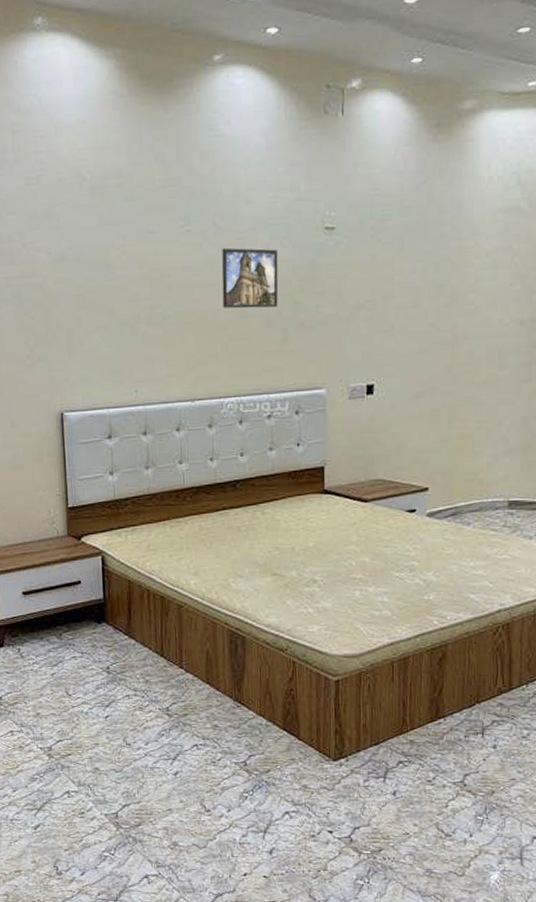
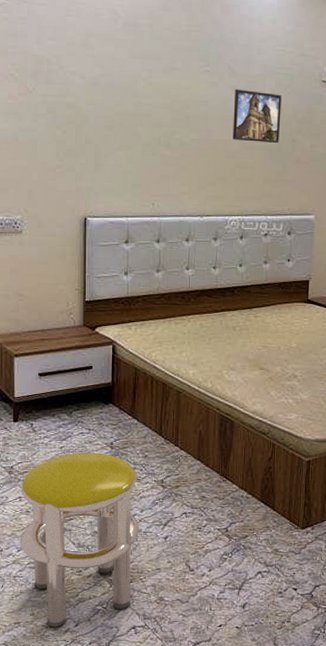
stool: none [11,678,145,878] -> present [20,452,139,629]

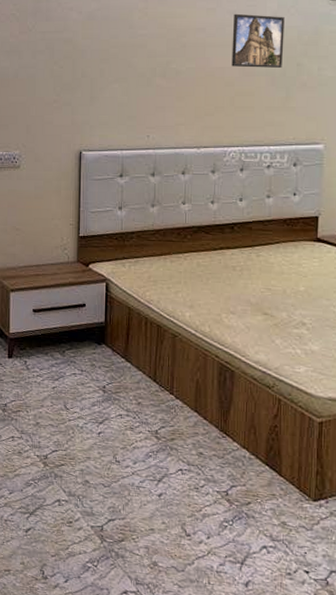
stool: present [20,452,139,629] -> none [11,394,132,582]

